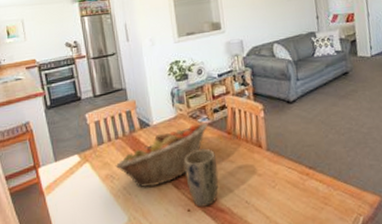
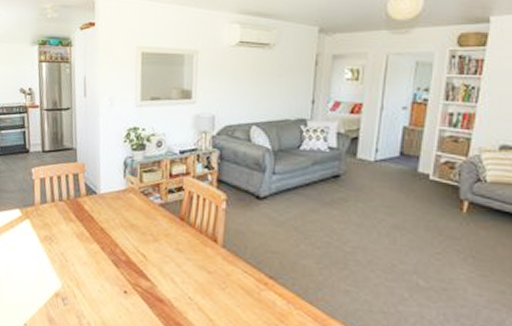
fruit basket: present [115,122,207,188] -> none [55,201,159,259]
plant pot: present [184,148,219,207] -> none [127,229,164,293]

